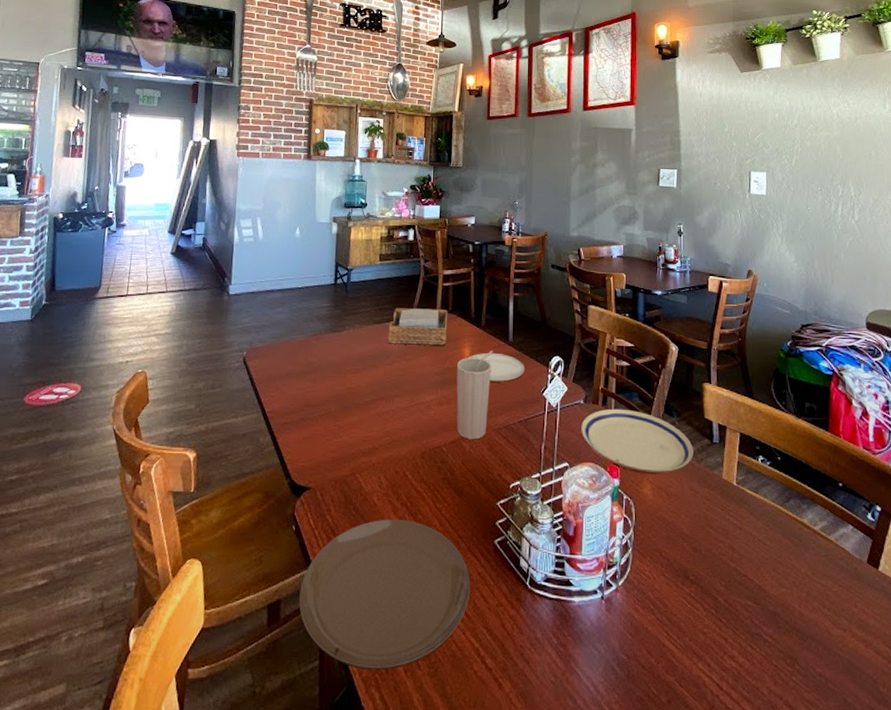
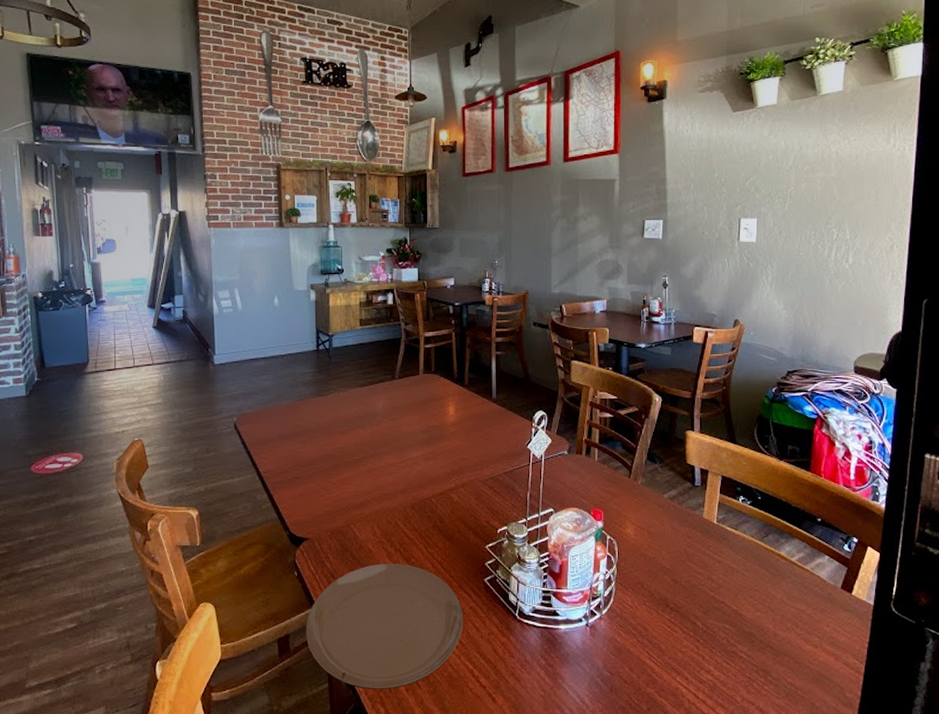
napkin holder: present [387,308,448,346] -> none [373,370,431,405]
cup: present [456,350,493,440] -> none [442,407,477,491]
plate: present [468,352,526,382] -> none [453,409,510,437]
plate: present [581,408,693,474] -> none [565,457,675,516]

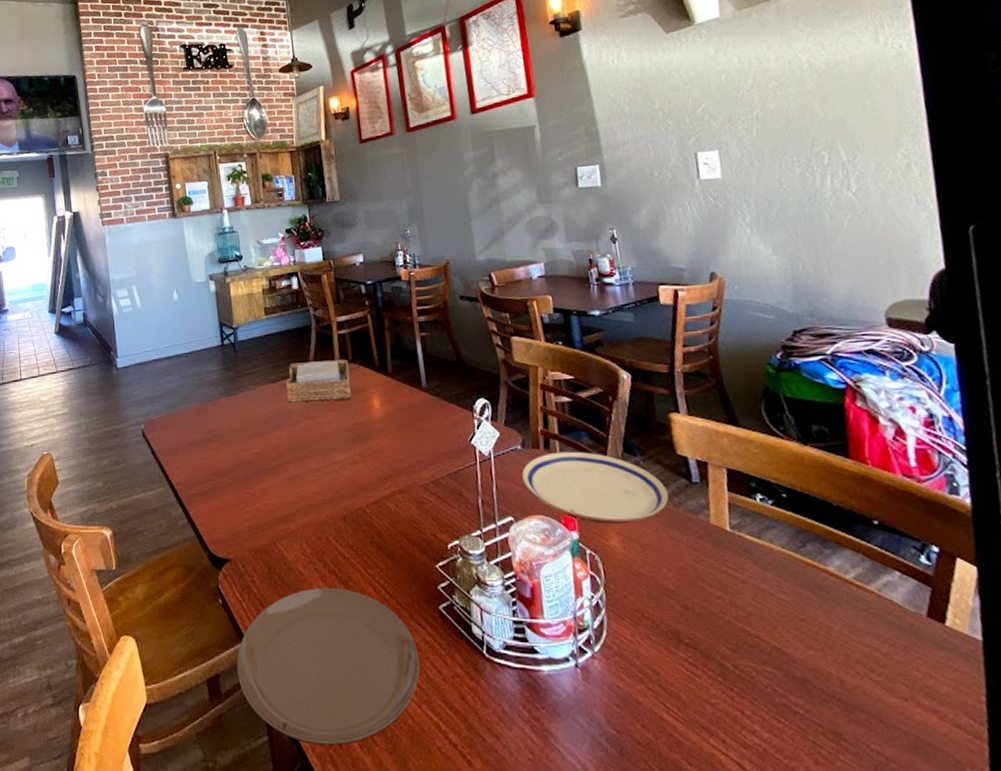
napkin holder: none [373,370,431,405] -> present [285,359,352,403]
plate: none [565,457,675,516] -> present [522,451,669,524]

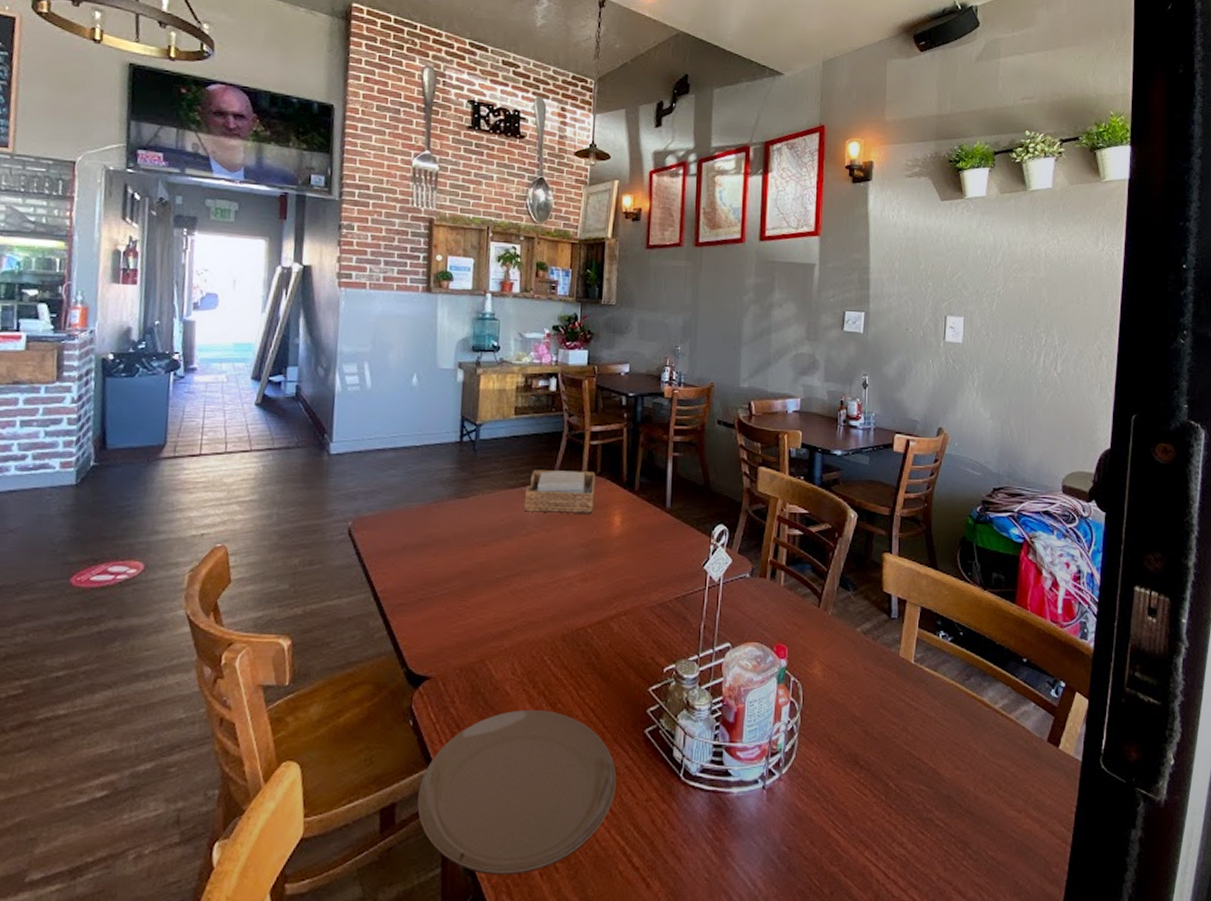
plate: present [522,451,669,524] -> none [746,582,869,653]

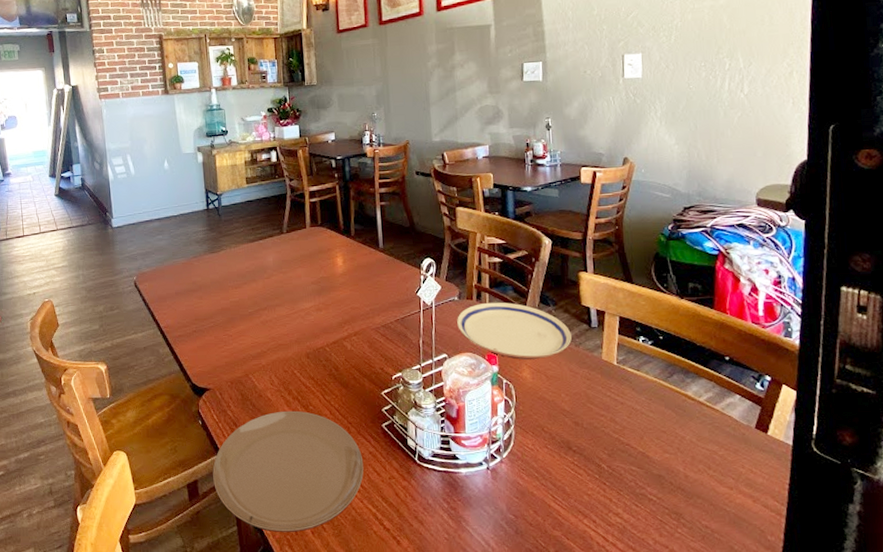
napkin holder: present [523,470,596,513] -> none [262,223,320,260]
plate: none [746,582,869,653] -> present [457,302,572,360]

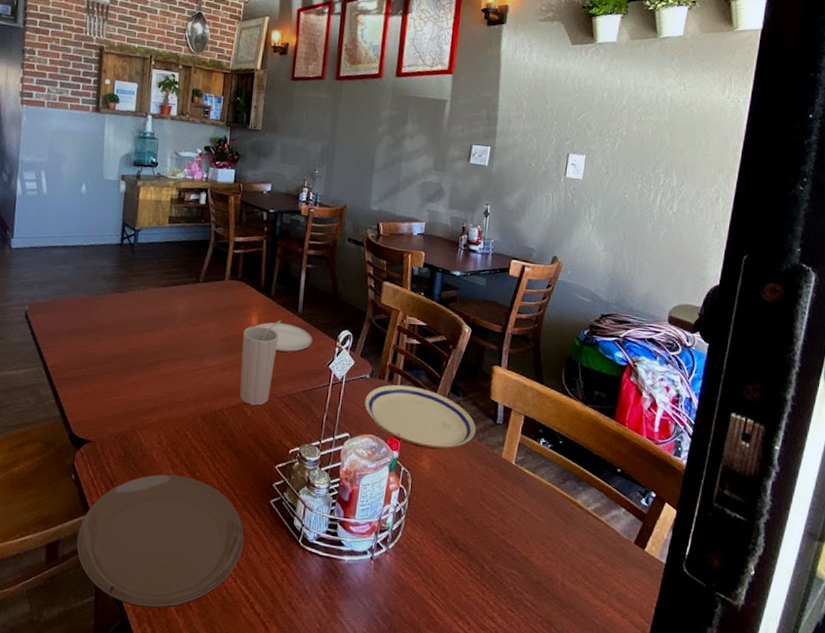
cup: none [331,257,366,339] -> present [239,320,281,406]
plate: none [342,259,398,286] -> present [255,322,313,352]

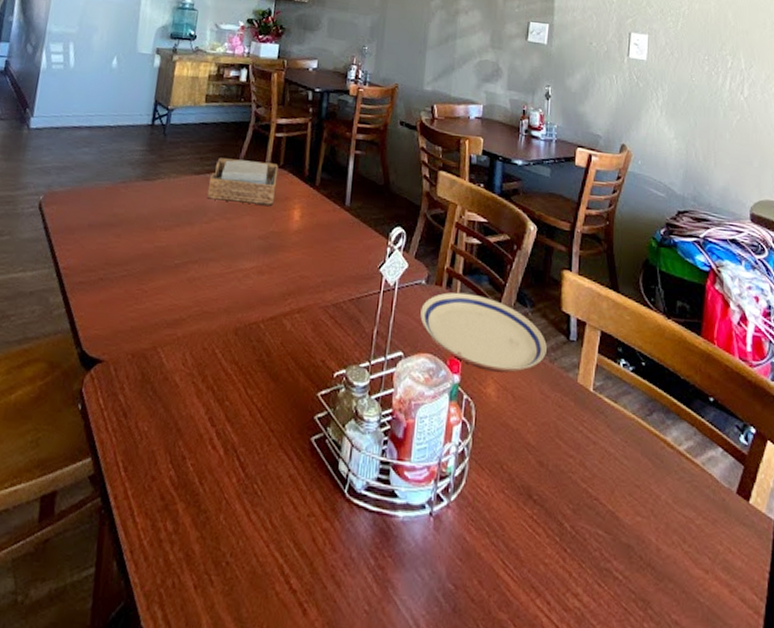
plate: present [76,474,245,609] -> none [77,403,280,585]
napkin holder: none [173,272,238,313] -> present [207,157,279,205]
cup: present [239,320,281,406] -> none [277,214,327,318]
plate: present [255,322,313,352] -> none [298,217,362,253]

